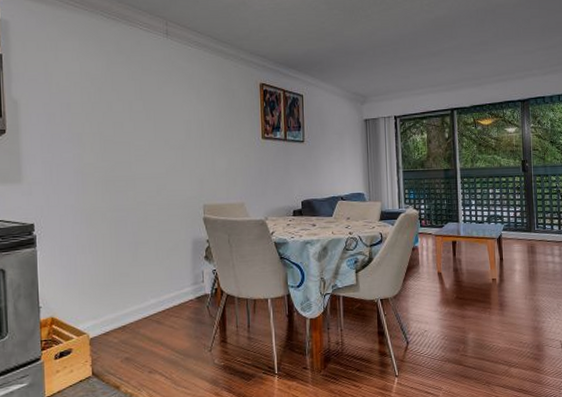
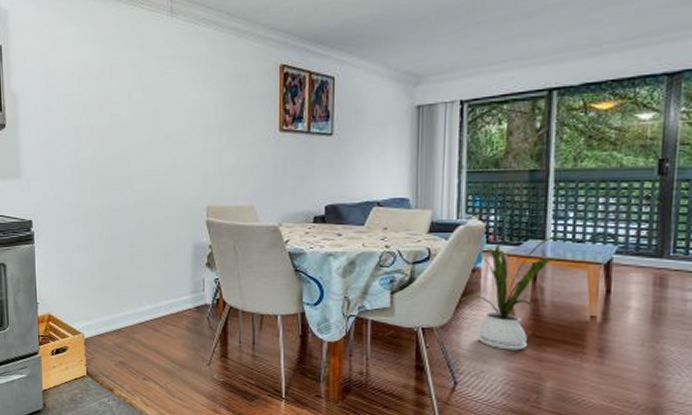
house plant: none [406,218,472,312] -> present [461,235,567,351]

